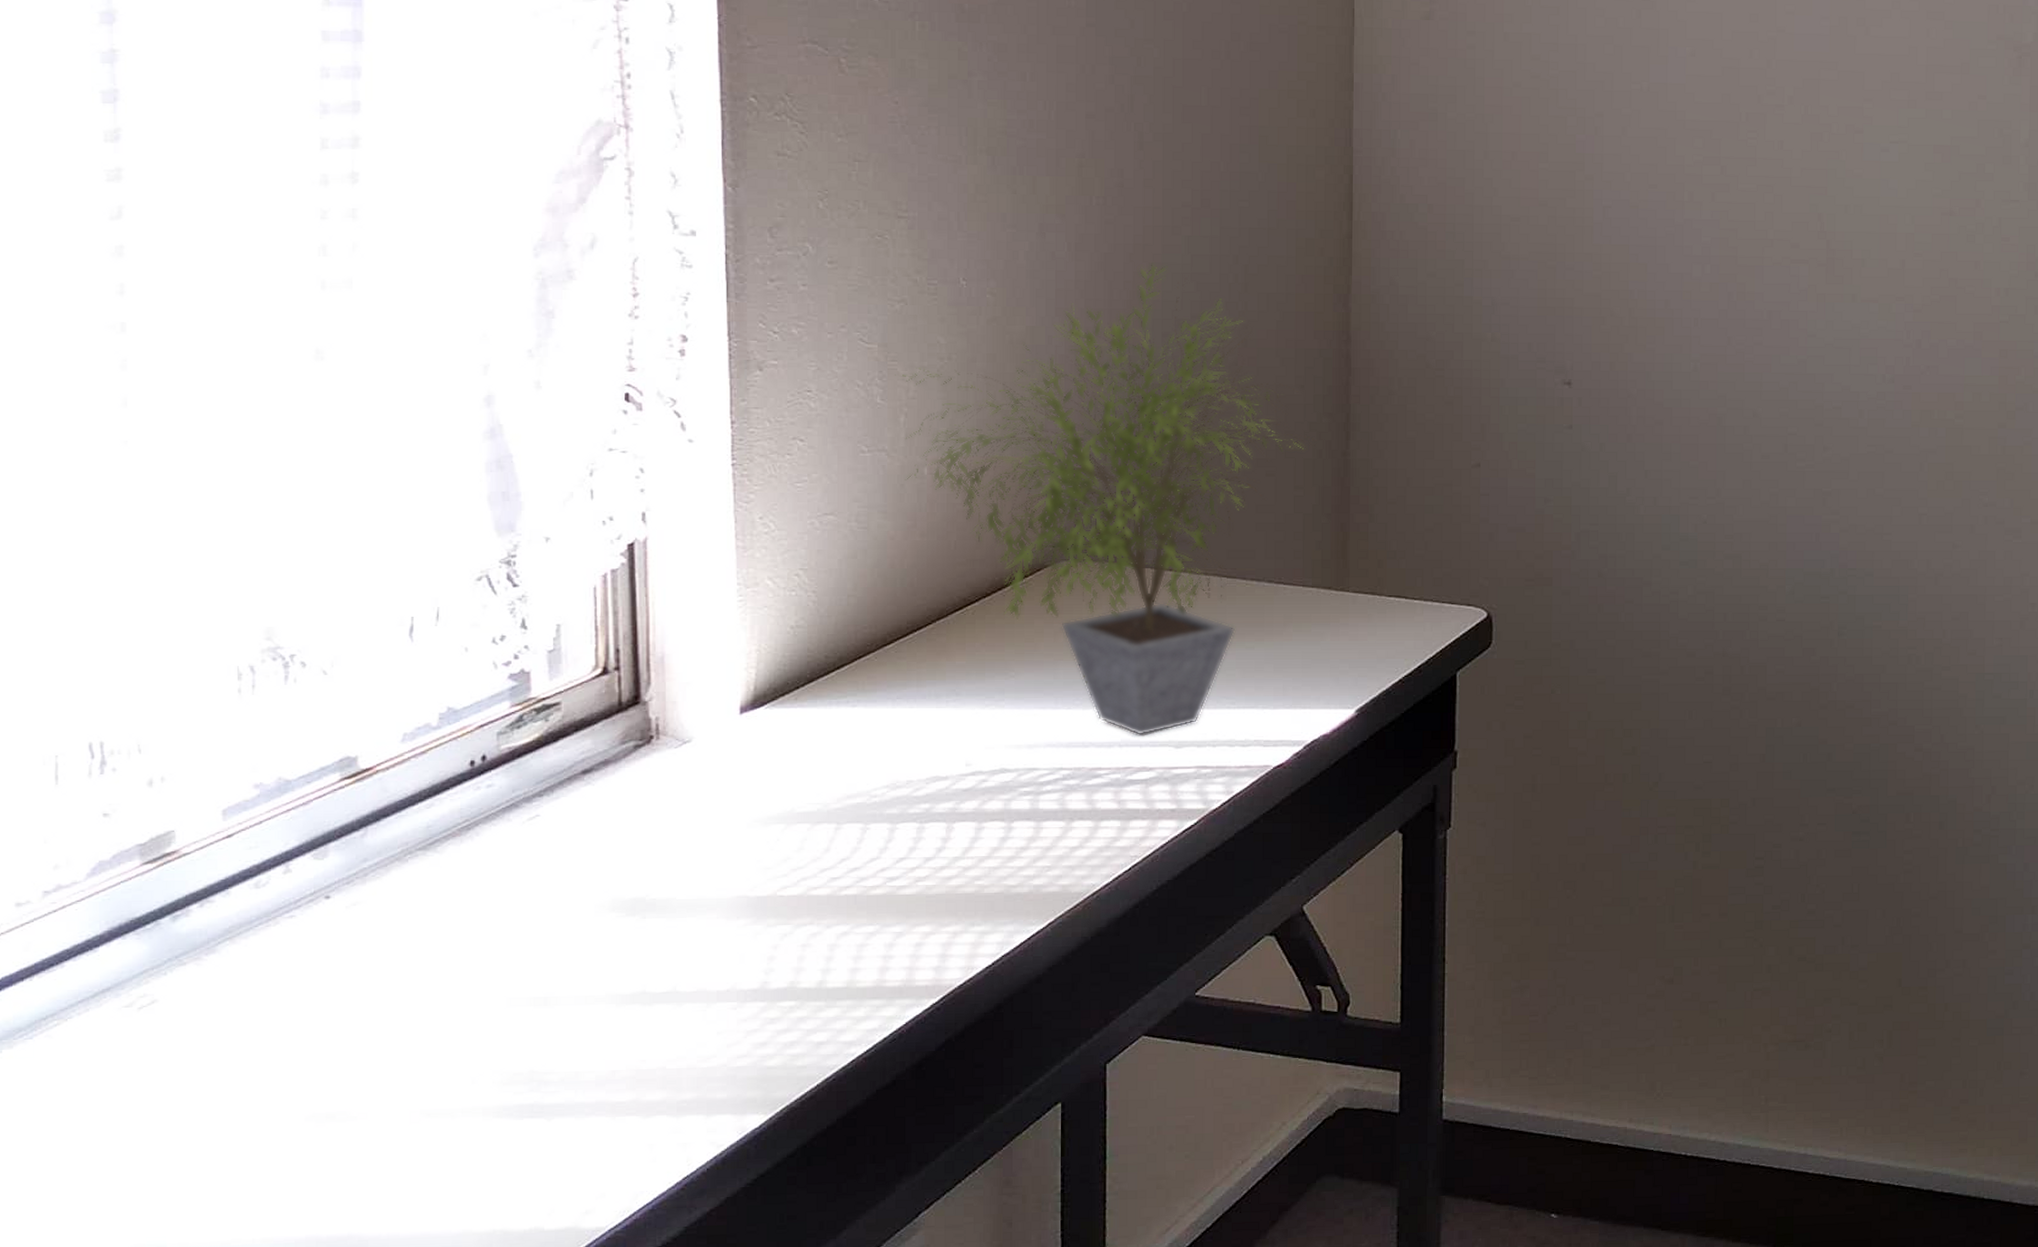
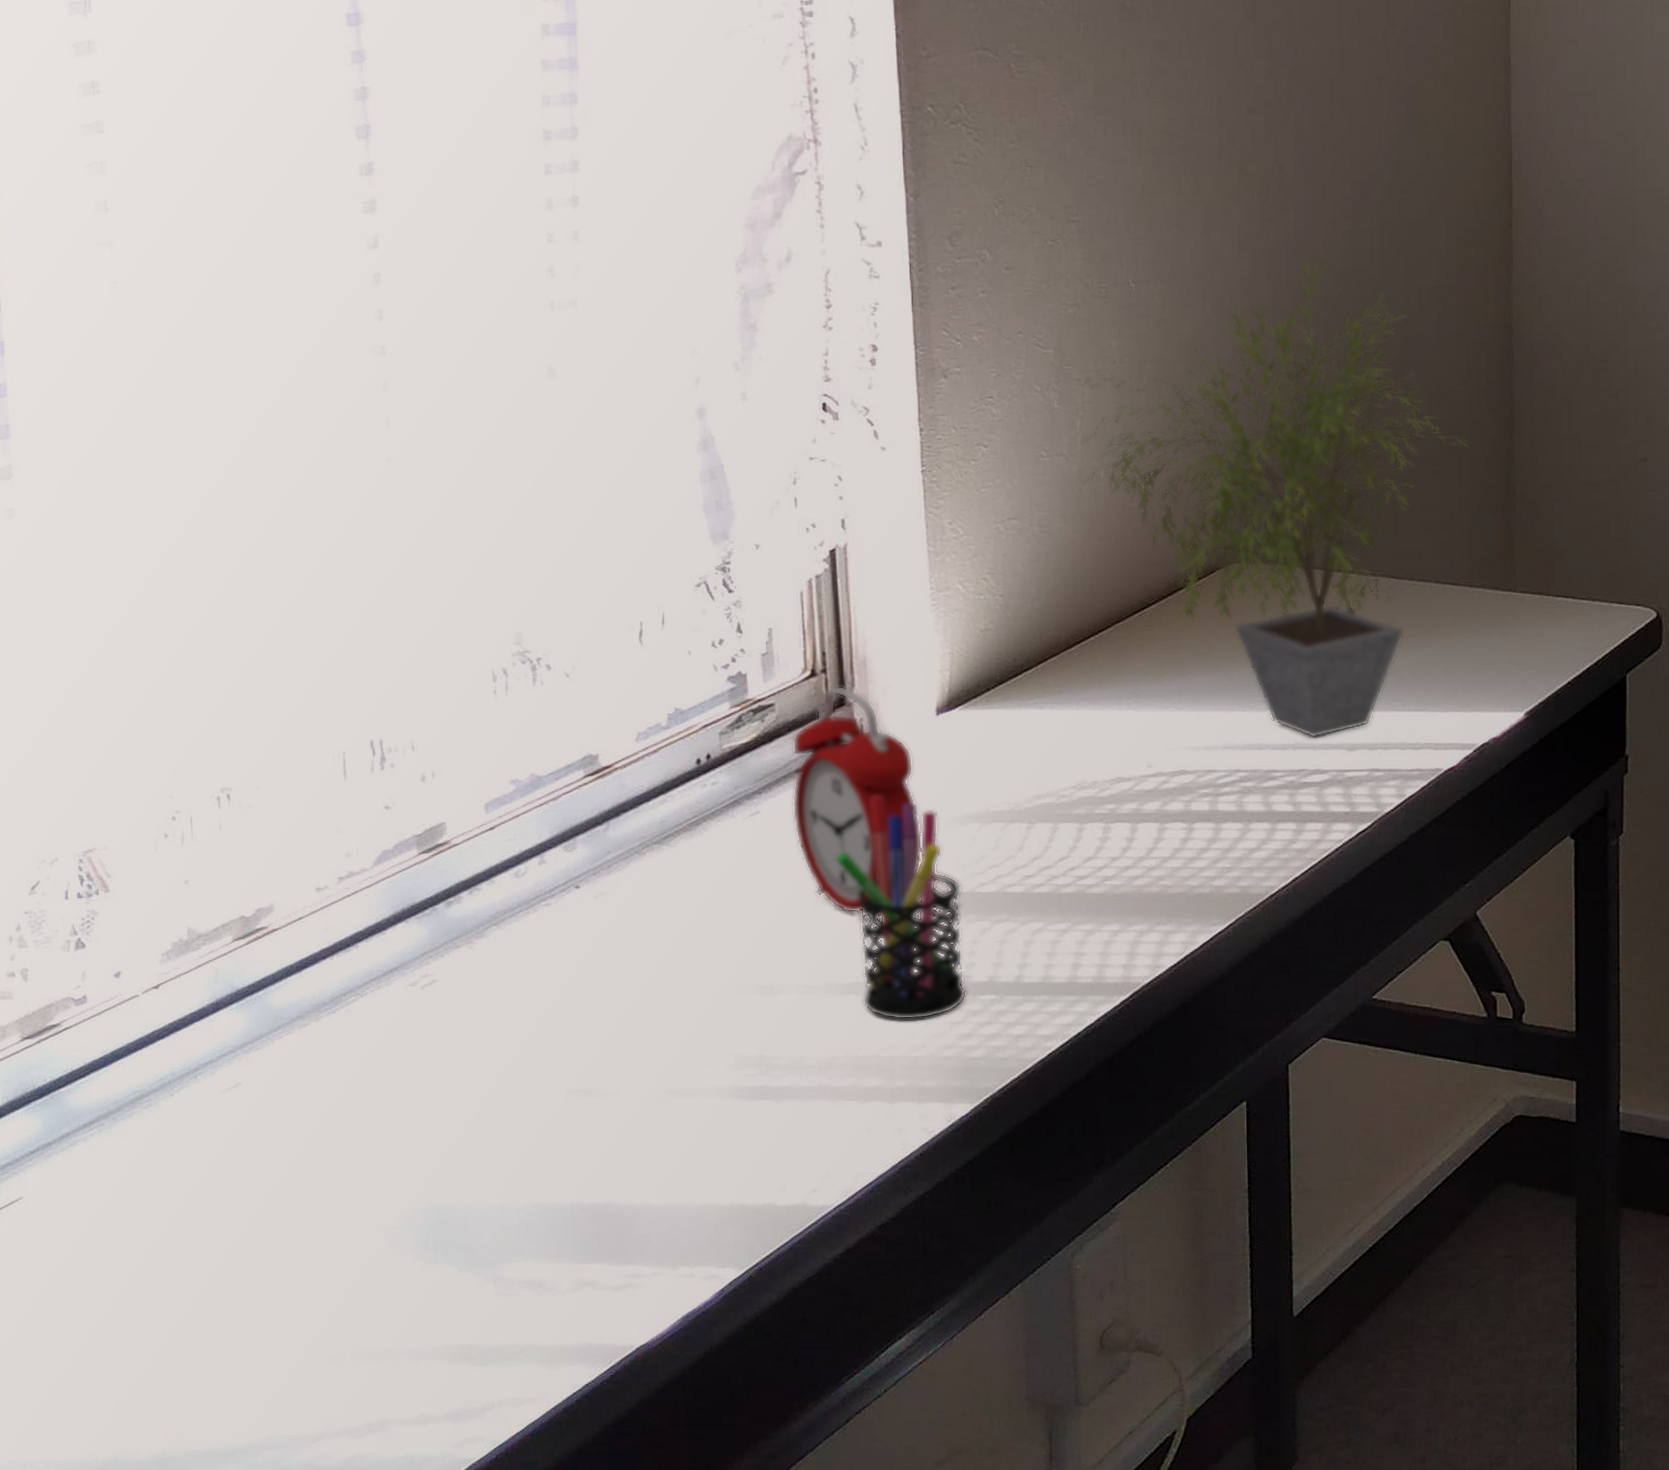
alarm clock: none [577,684,719,932] -> present [792,686,922,926]
pen holder: none [624,797,764,1030] -> present [836,795,967,1021]

